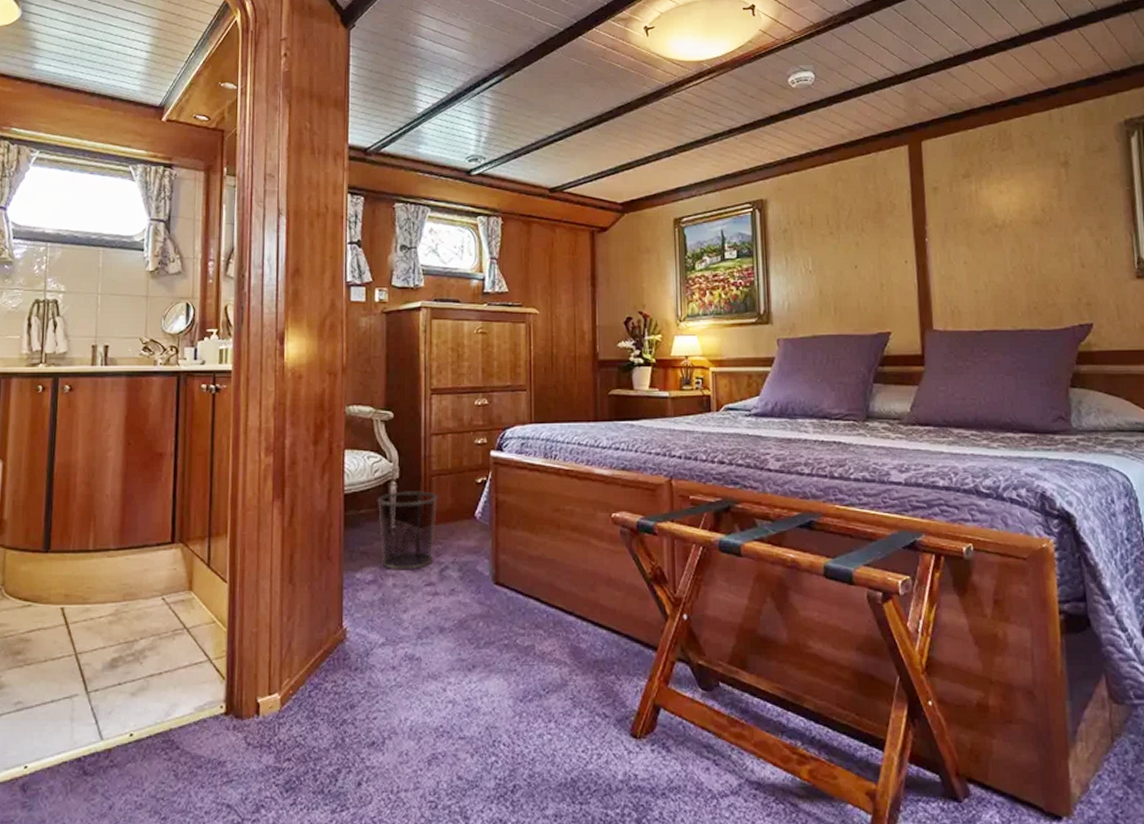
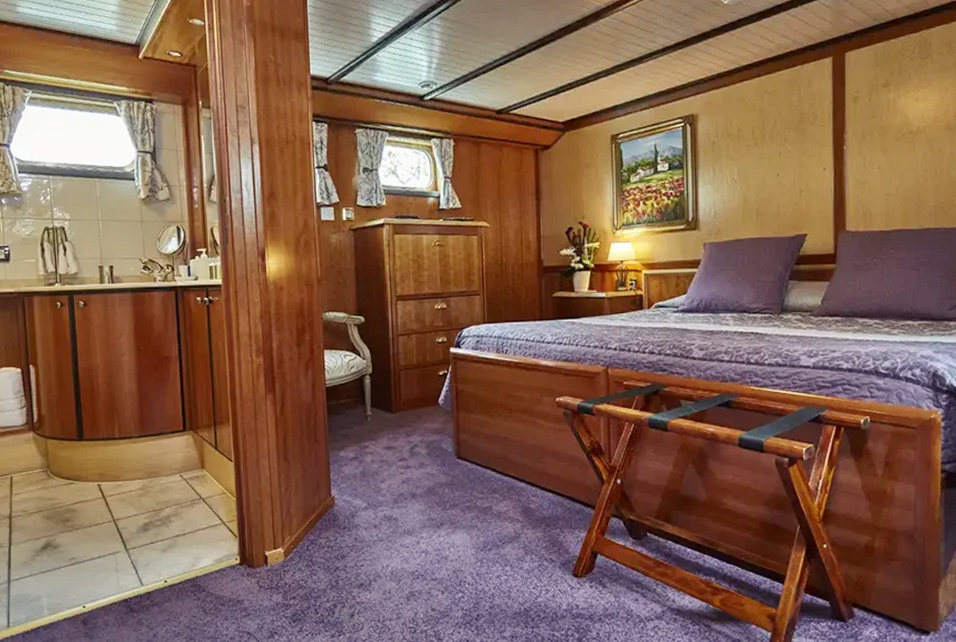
waste bin: present [377,491,437,570] -> none [354,383,406,449]

